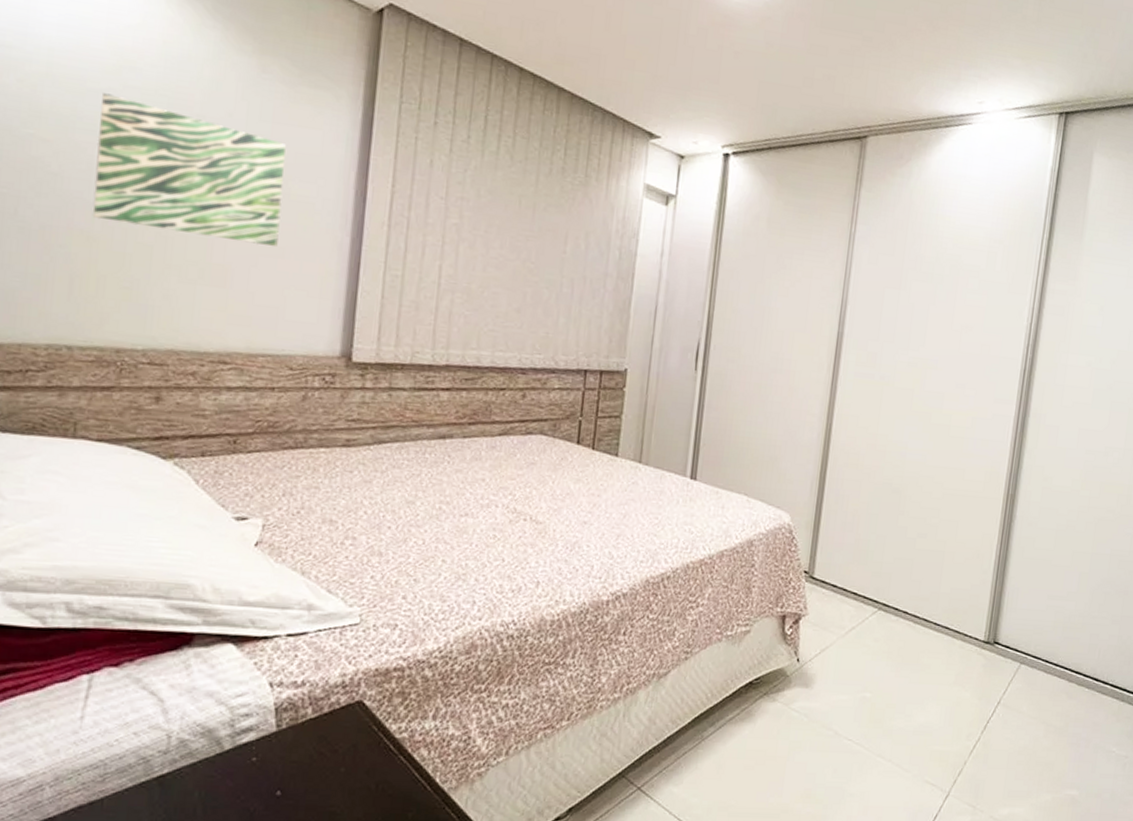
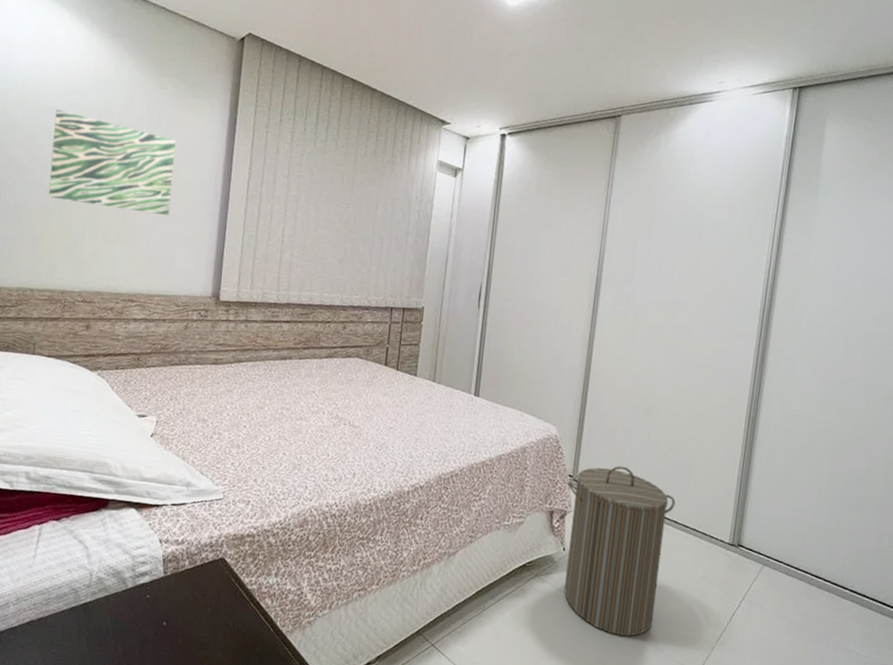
laundry hamper: none [798,557,926,757] -> present [564,466,676,637]

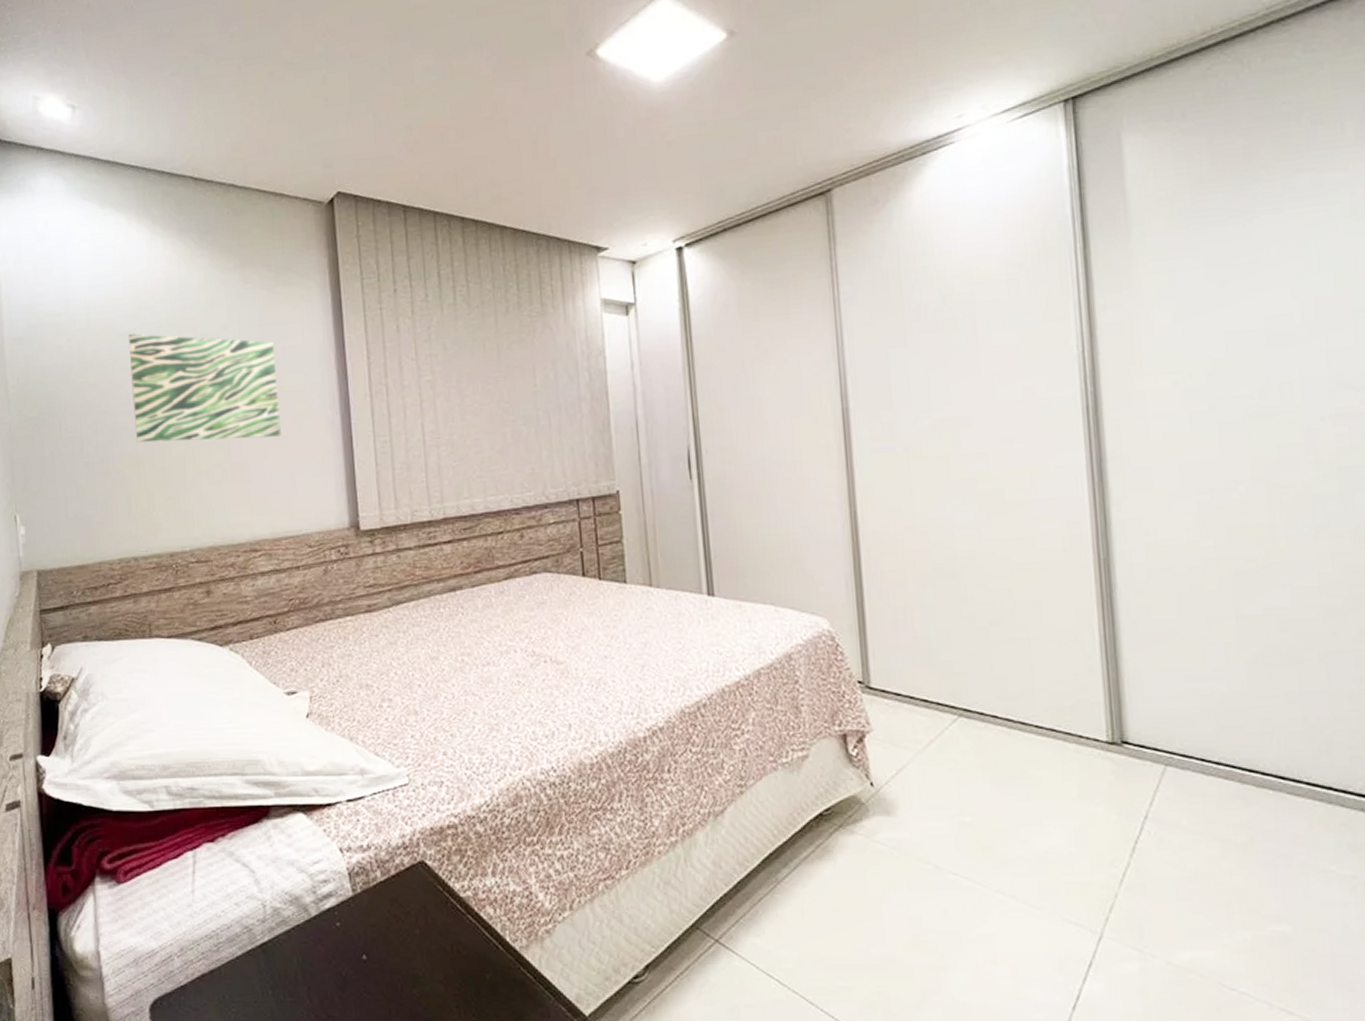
laundry hamper: present [564,466,676,637] -> none [857,657,1020,893]

